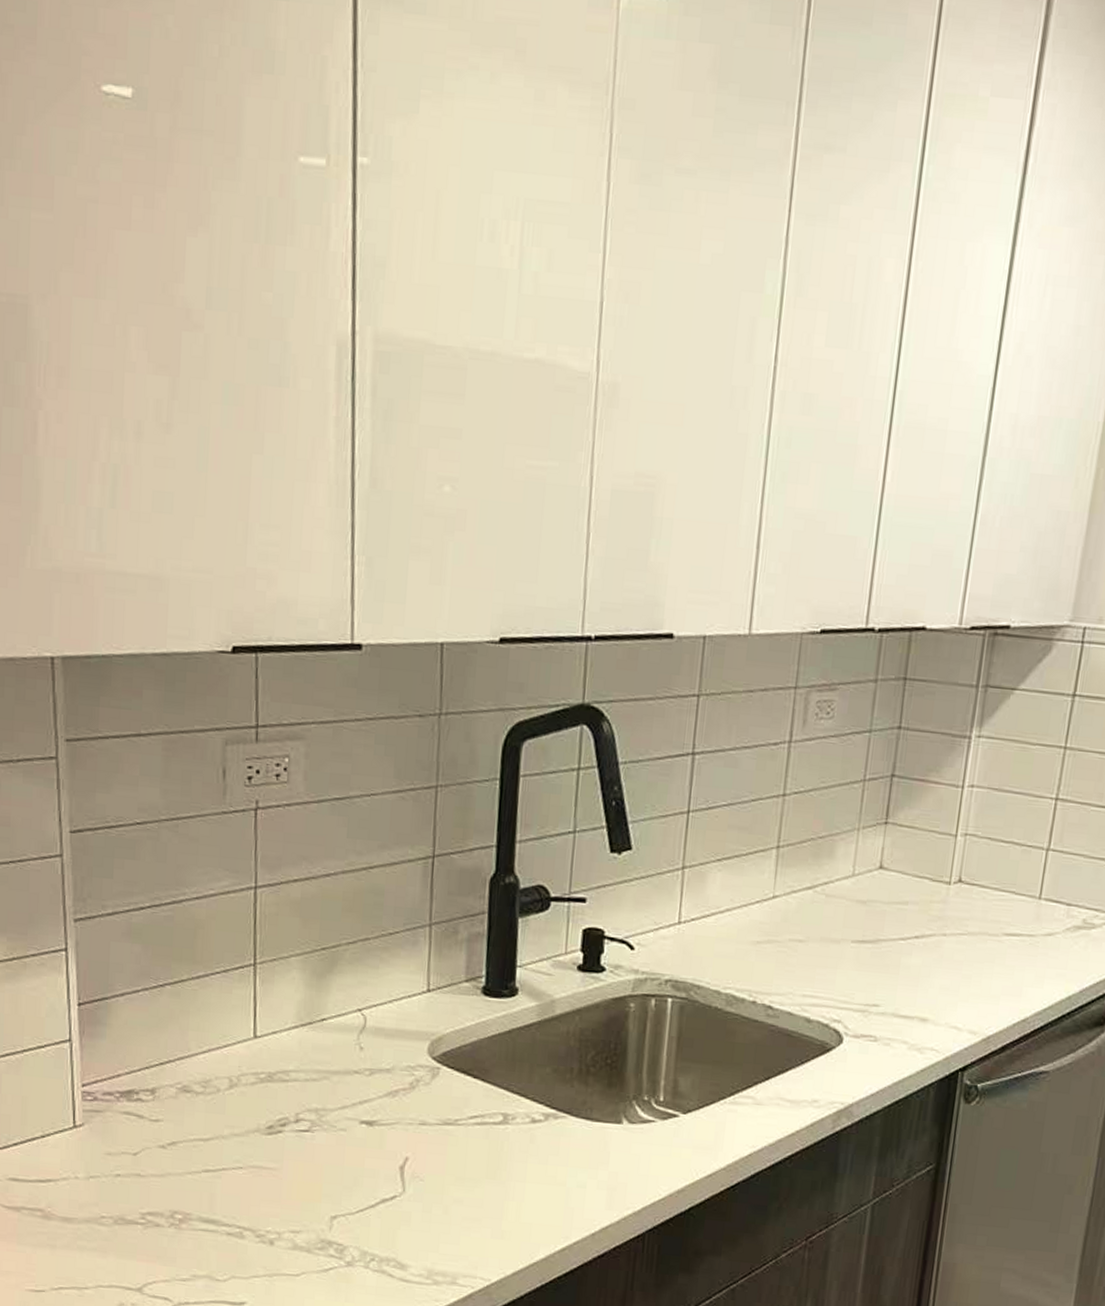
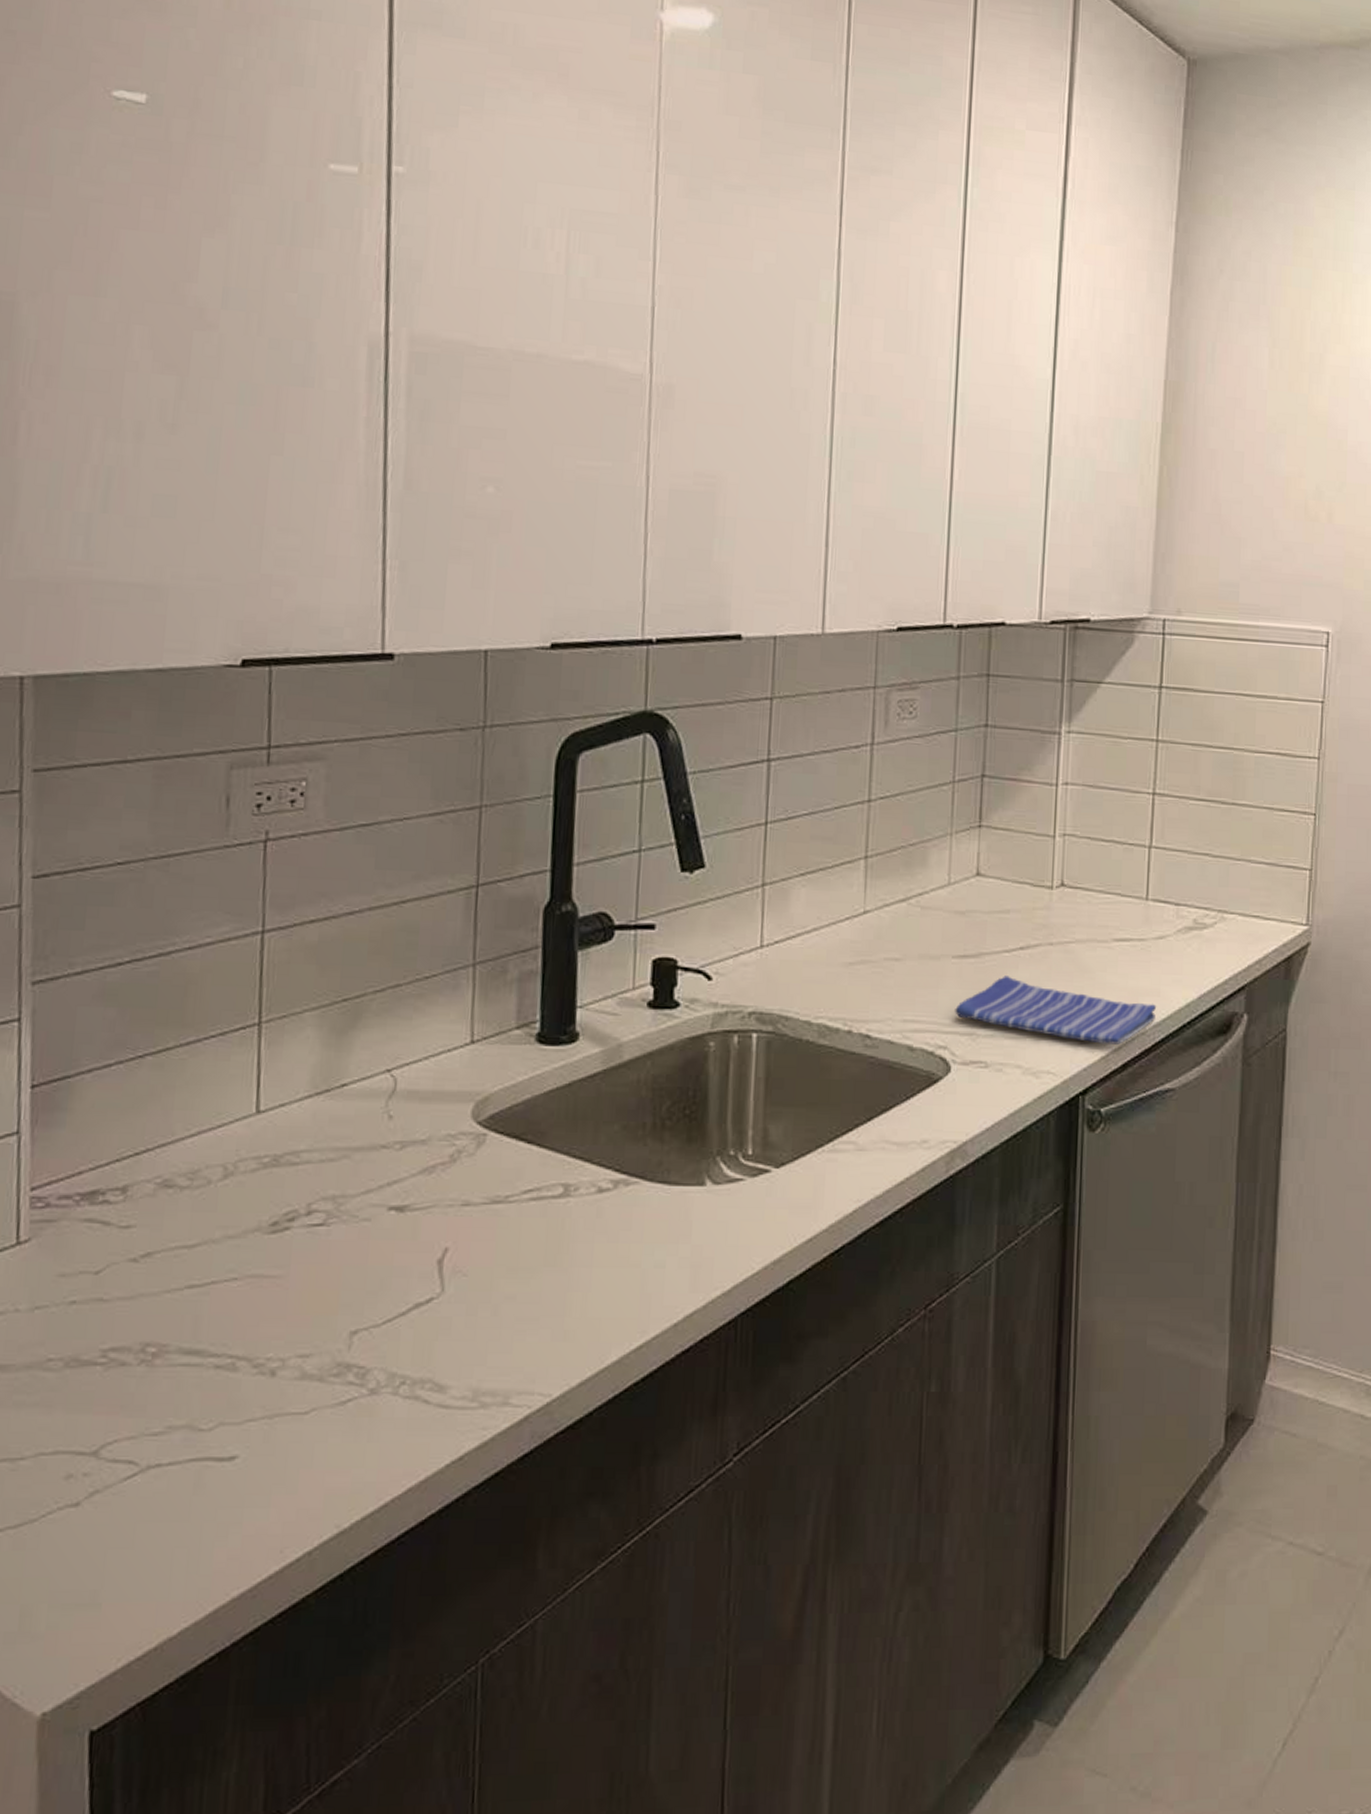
dish towel: none [850,961,1039,1029] -> present [955,976,1156,1045]

